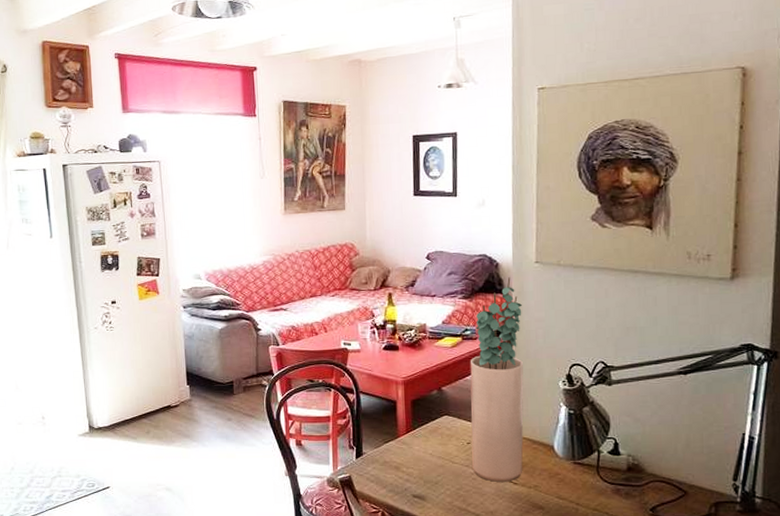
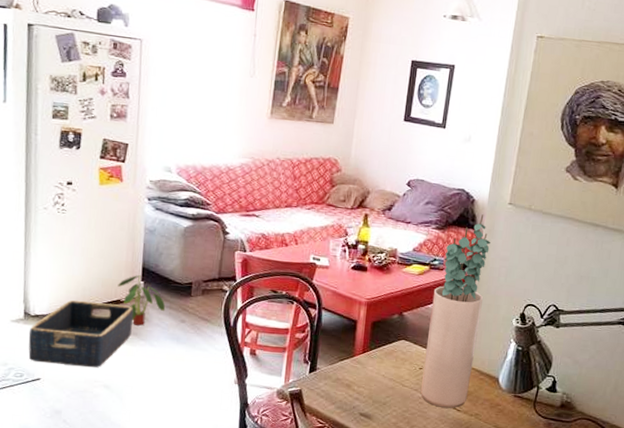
basket: none [95,409,184,472] -> present [28,300,133,367]
plant: none [166,380,212,428] -> present [118,275,166,326]

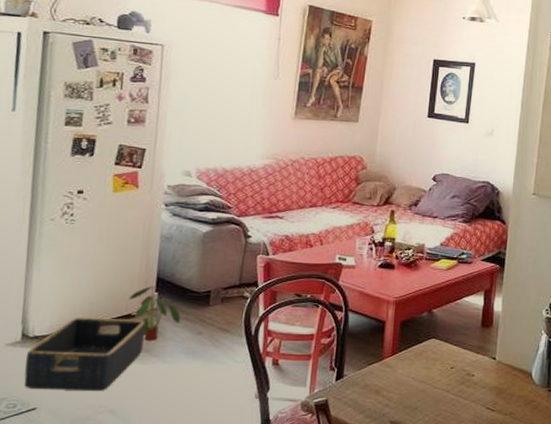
vase: present [420,214,490,408] -> none [452,206,517,408]

